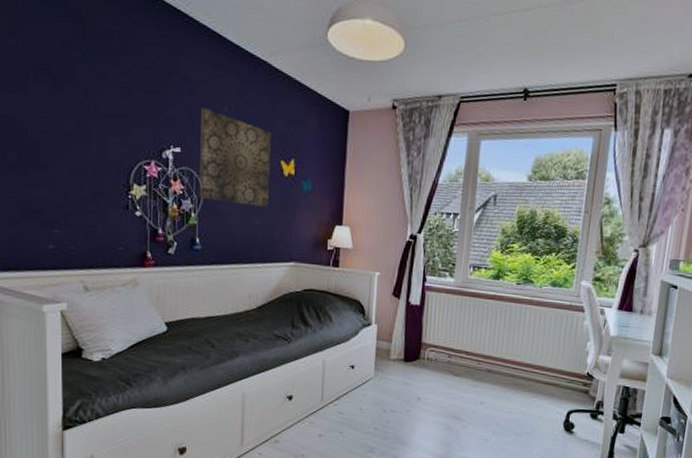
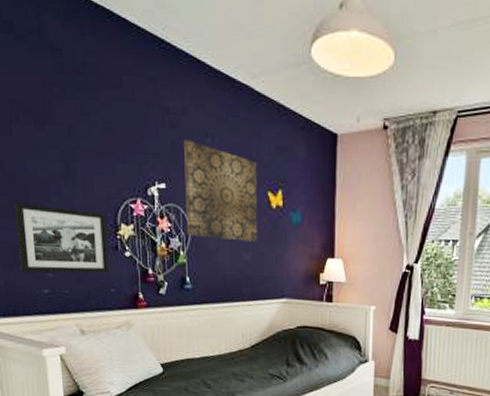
picture frame: none [25,158,118,232] -> present [14,202,109,274]

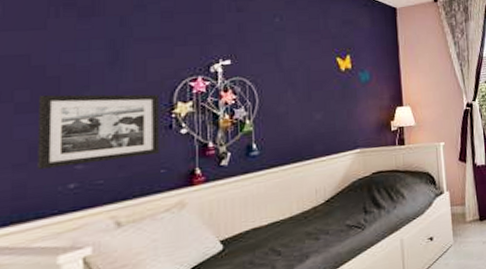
wall art: present [184,140,258,242] -> none [251,21,329,105]

